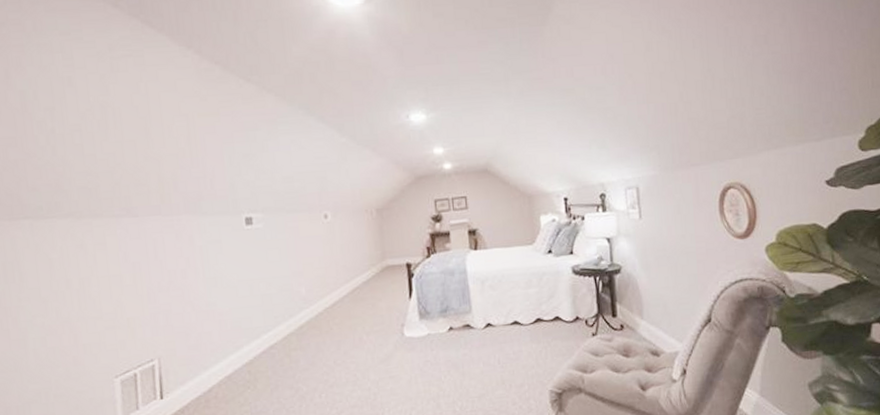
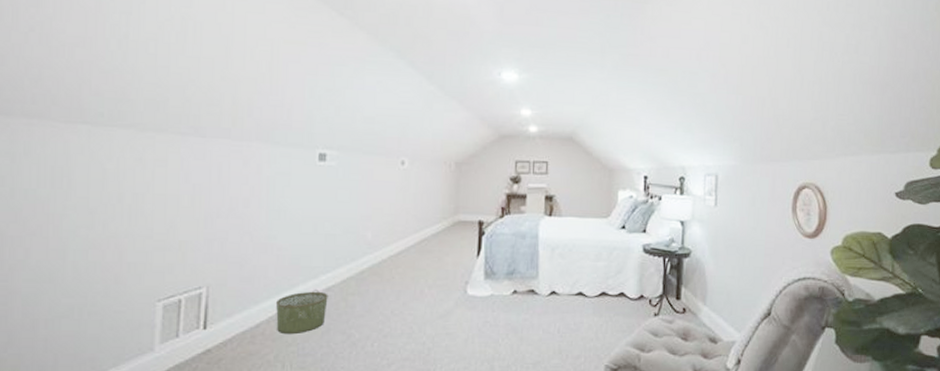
basket: none [224,349,273,396] -> present [276,290,328,335]

